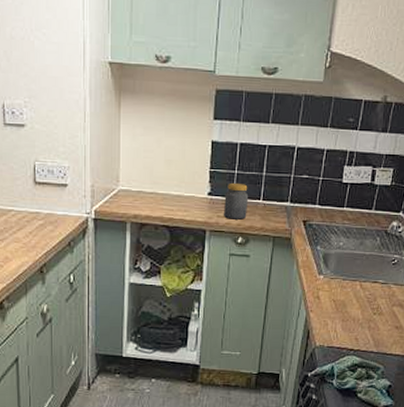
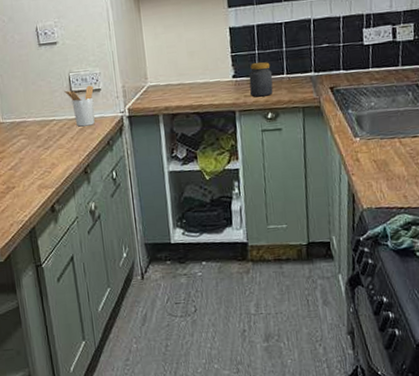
utensil holder: none [27,178,60,223] -> present [64,85,95,127]

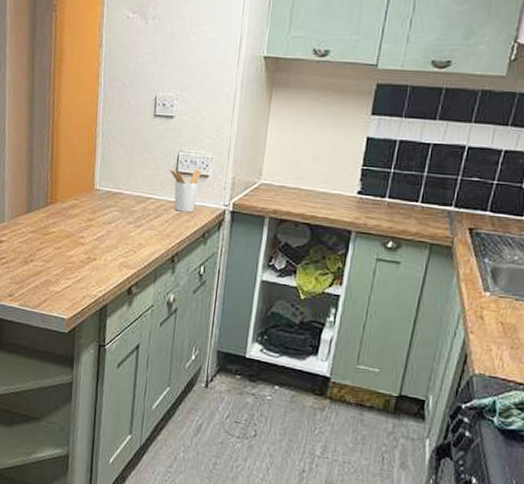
jar: present [248,61,273,97] -> none [374,182,405,223]

